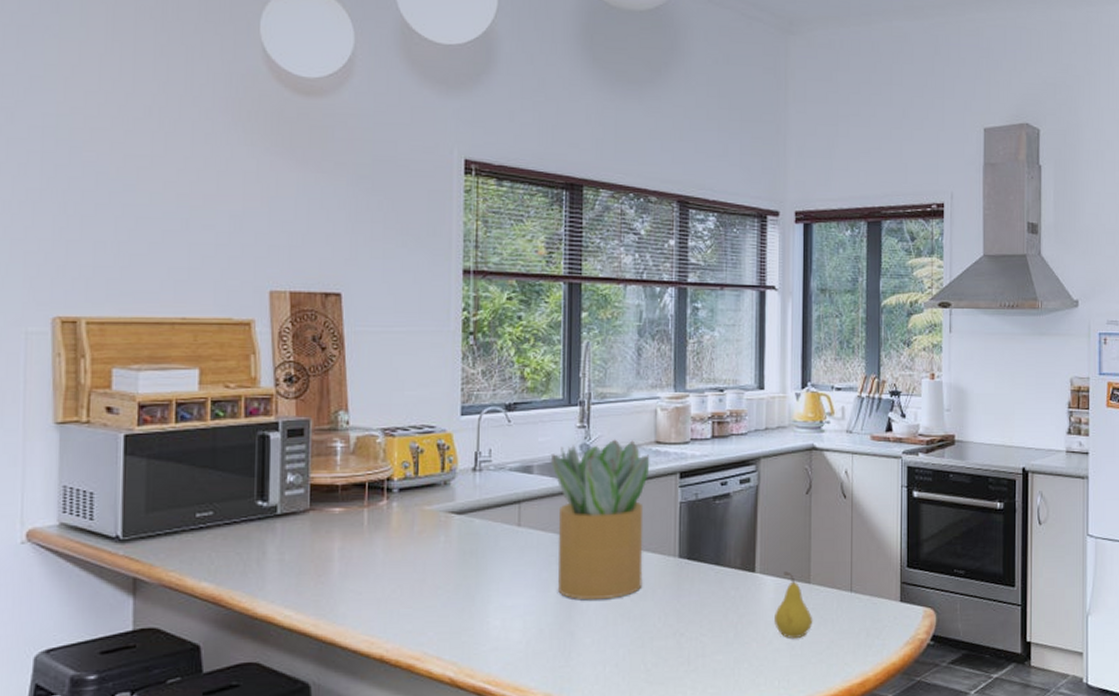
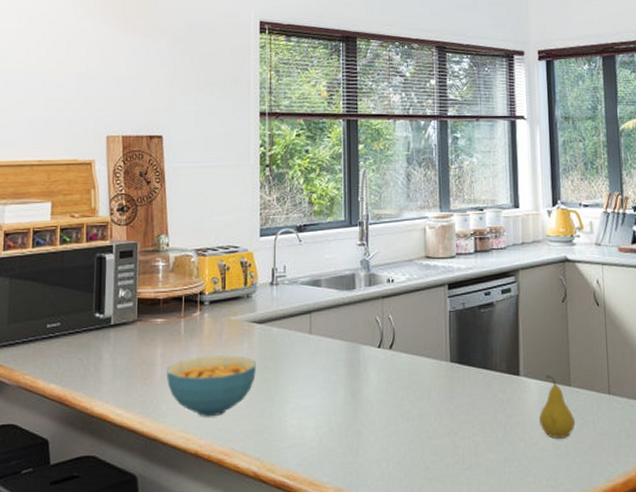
cereal bowl: none [345,550,454,619] -> present [166,355,256,417]
potted plant: present [550,439,650,600] -> none [335,255,422,401]

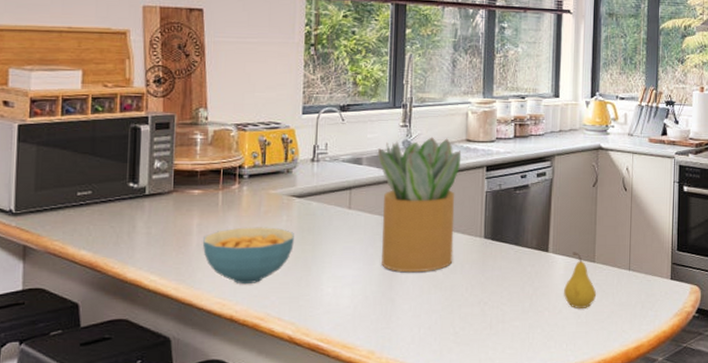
potted plant: none [335,255,422,401] -> present [377,137,462,273]

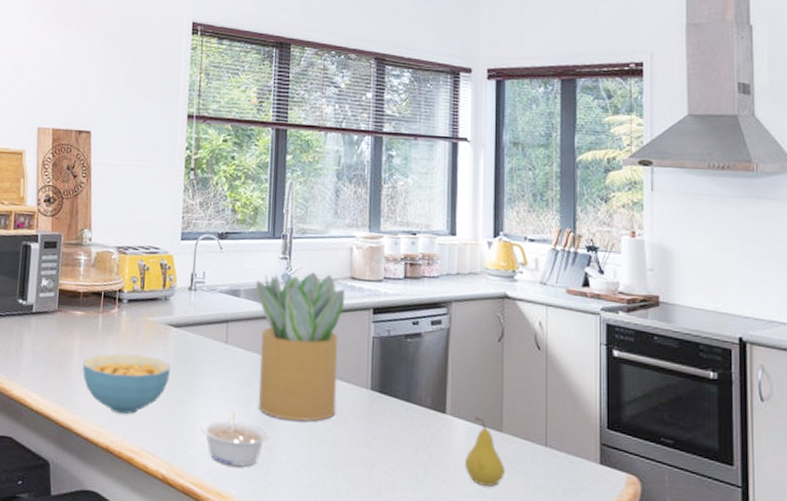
legume: none [326,269,391,319] -> present [201,410,268,467]

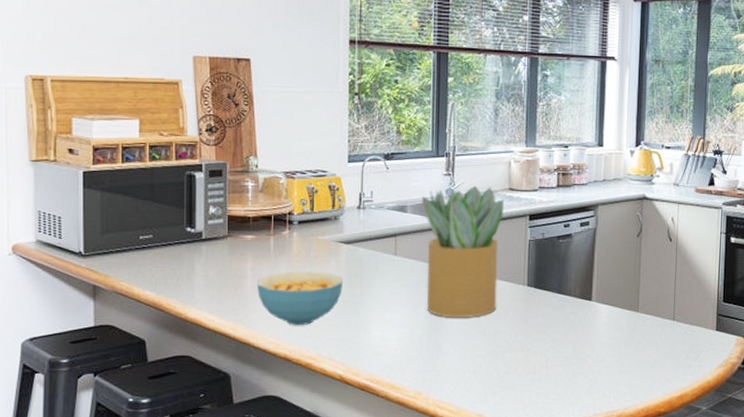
legume: present [201,410,268,467] -> none [374,314,436,361]
fruit: present [465,416,506,487] -> none [607,301,640,357]

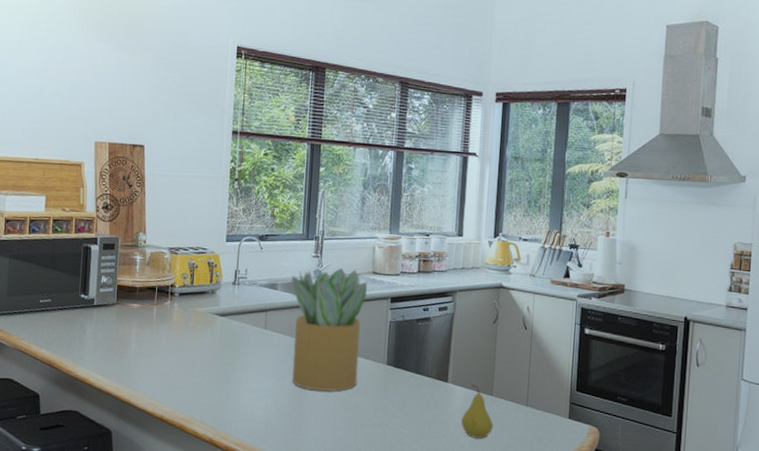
cereal bowl: present [256,271,343,326] -> none [139,339,217,390]
fruit: none [607,301,640,357] -> present [461,384,494,439]

